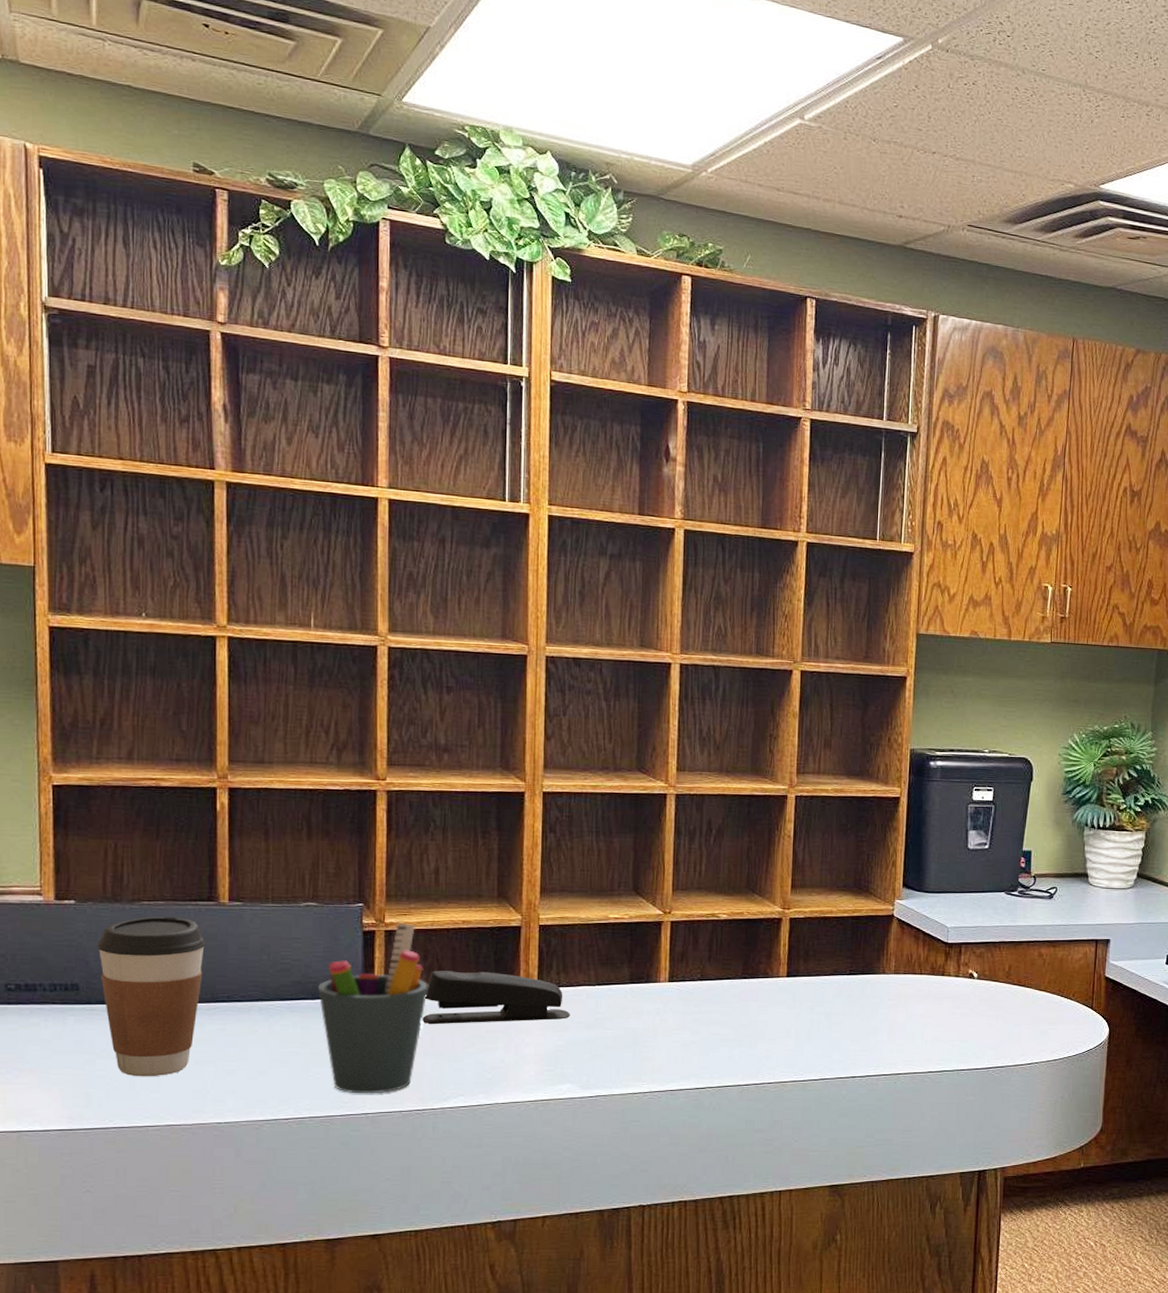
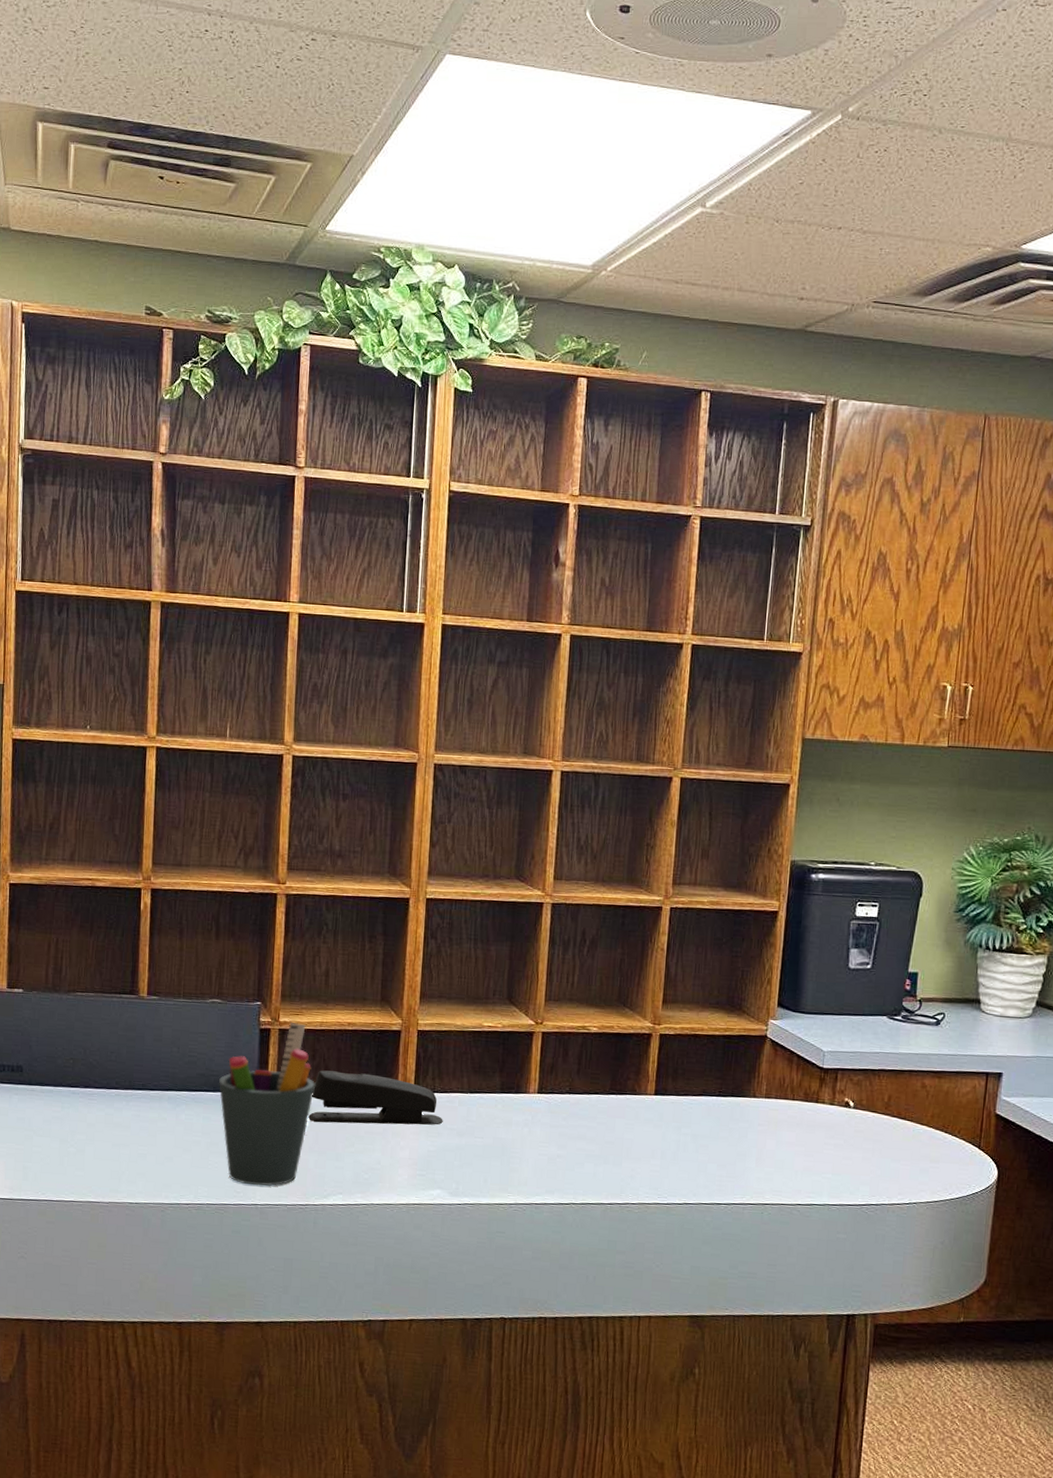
coffee cup: present [96,916,206,1077] -> none [38,1007,127,1156]

